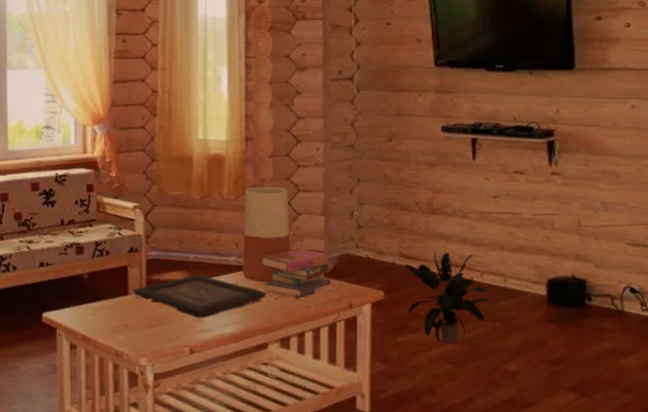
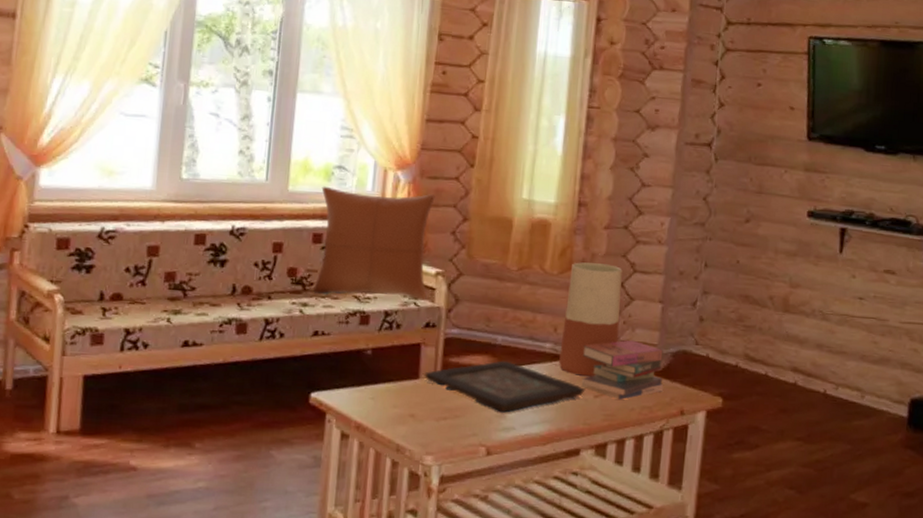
pillow: none [34,142,128,232] -> present [313,186,435,301]
potted plant: present [403,252,490,343] -> none [747,356,843,465]

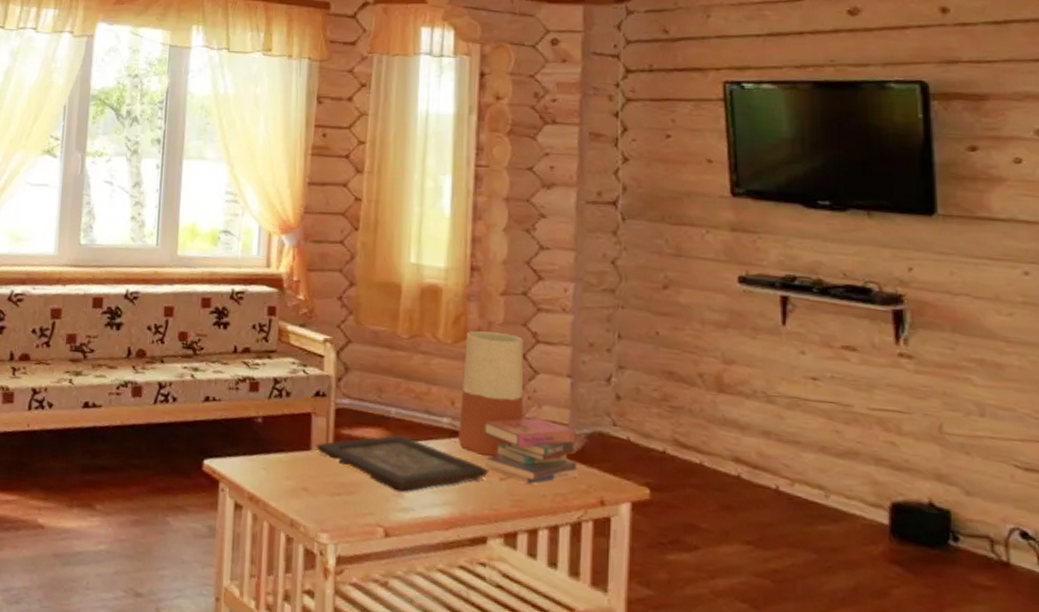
pillow: present [313,186,435,301] -> none [204,251,320,368]

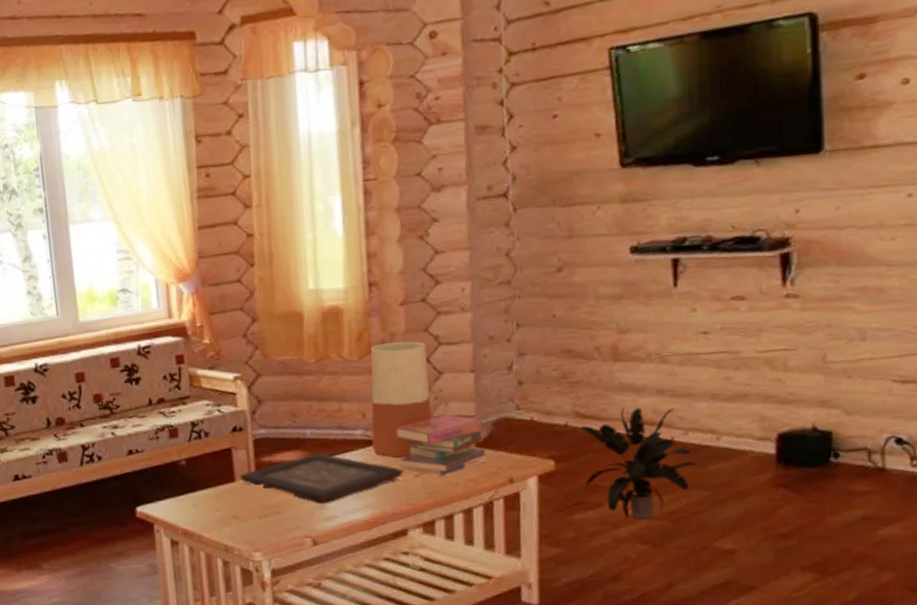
potted plant: none [678,443,803,573] -> present [579,407,697,519]

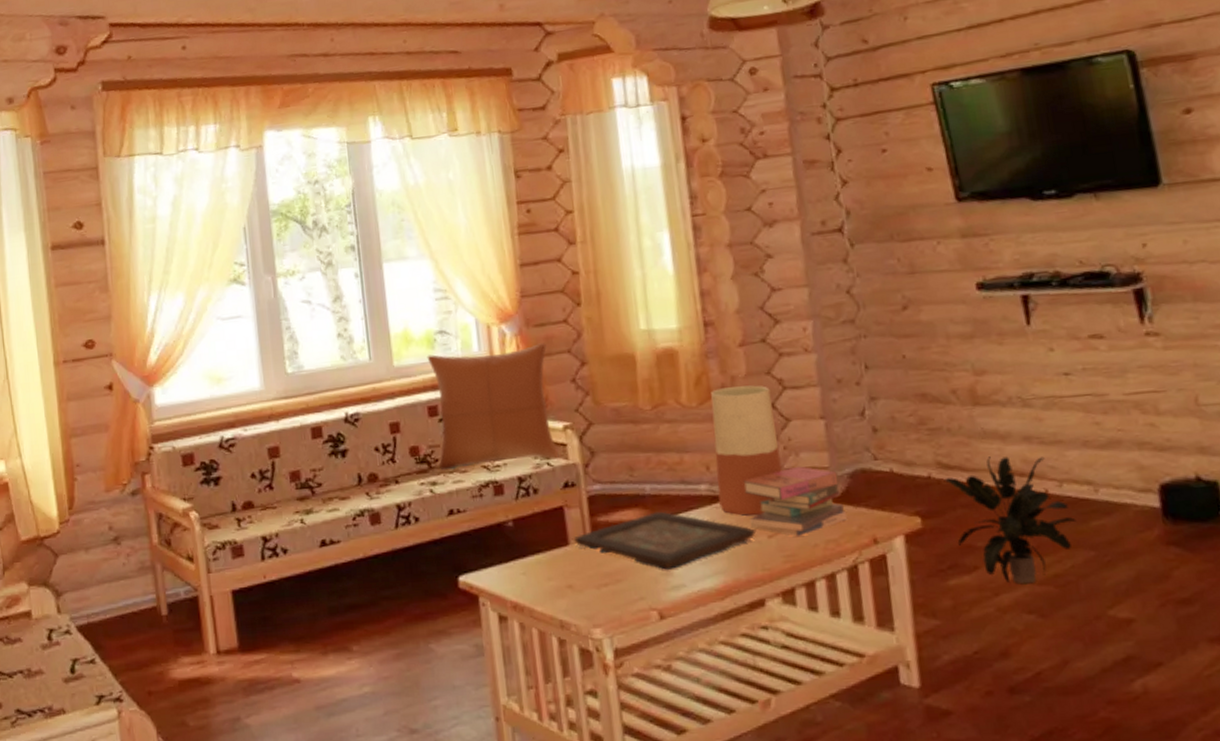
pillow: none [110,301,229,415] -> present [427,343,559,469]

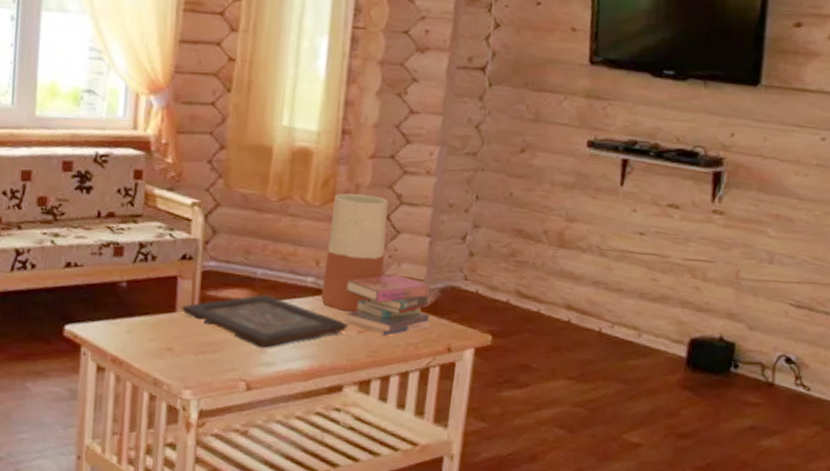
pillow: present [427,343,559,469] -> none [65,111,190,232]
potted plant: present [943,456,1077,584] -> none [517,293,618,404]

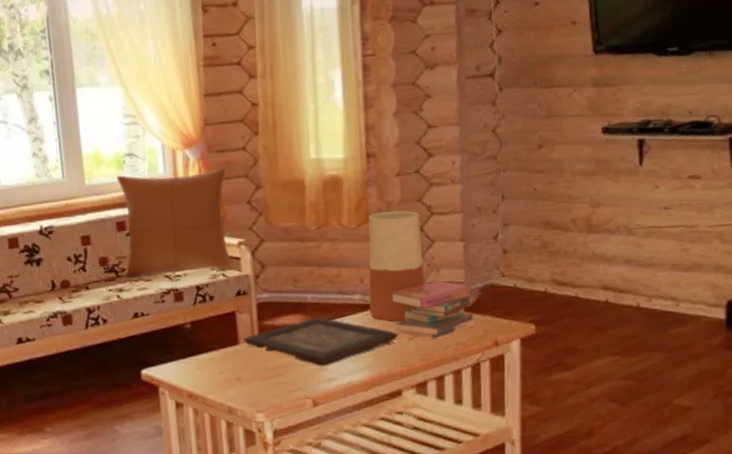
pillow: none [65,111,190,232] -> present [116,168,233,278]

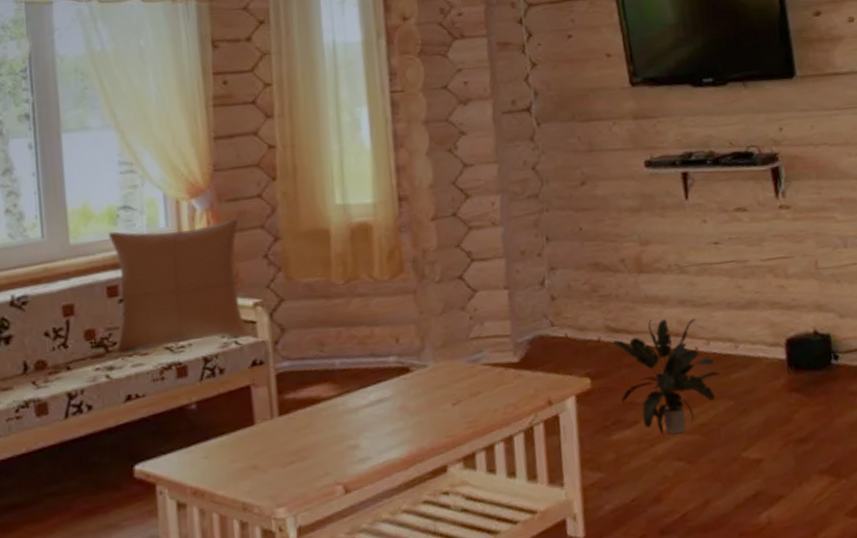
decorative tray: present [243,317,399,366] -> none [259,385,442,444]
vase: present [368,210,425,322] -> none [402,258,468,386]
books: present [391,280,476,340] -> none [430,334,526,404]
potted plant: none [557,276,659,379] -> present [611,318,720,434]

